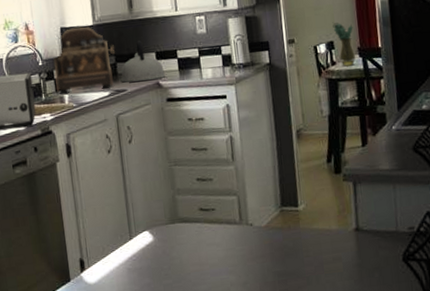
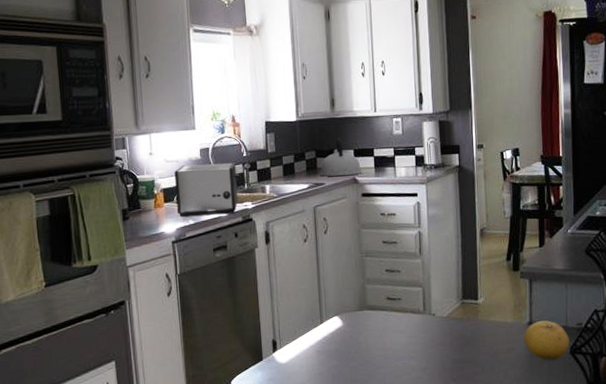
spice rack: present [53,26,115,94] -> none [257,122,315,184]
vase: present [332,22,356,67] -> none [519,130,538,172]
fruit: none [351,226,402,269] -> present [524,320,570,360]

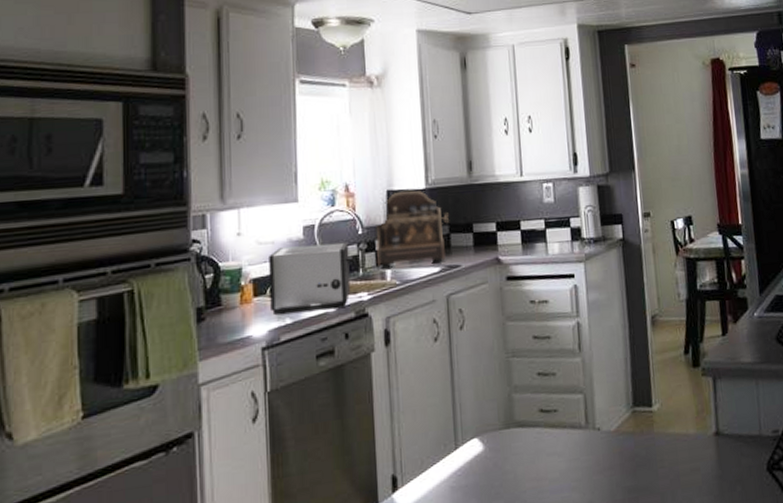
spice rack: none [257,122,315,184] -> present [376,190,449,269]
kettle: present [319,138,362,177] -> none [454,208,507,257]
fruit: present [524,320,570,360] -> none [710,429,766,481]

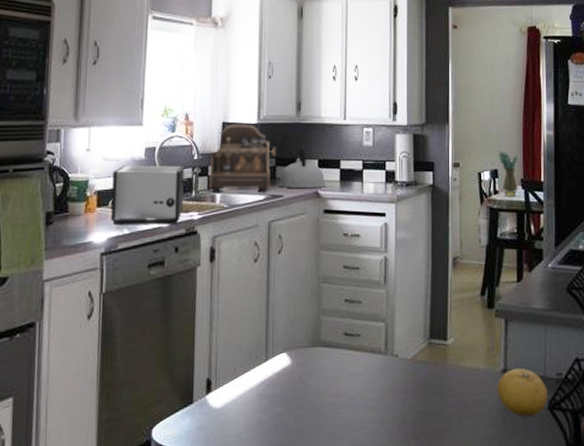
kettle: none [454,208,507,257] -> present [278,145,326,189]
vase: none [690,195,715,245] -> present [498,150,518,197]
fruit: none [710,429,766,481] -> present [497,368,548,417]

